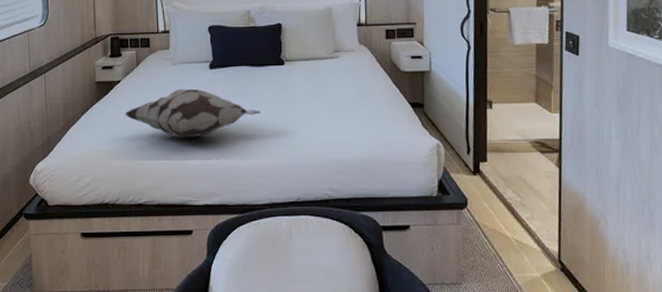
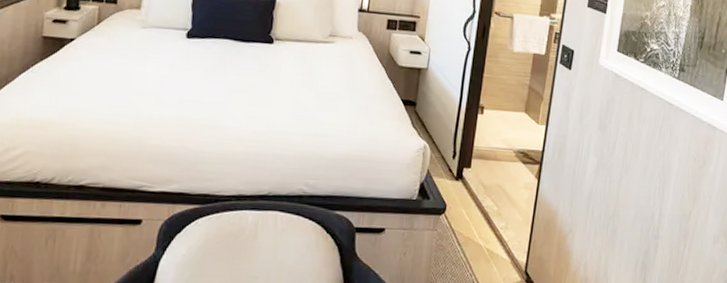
decorative pillow: present [124,88,262,138] -> none [75,56,241,114]

